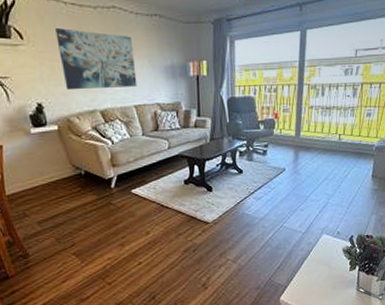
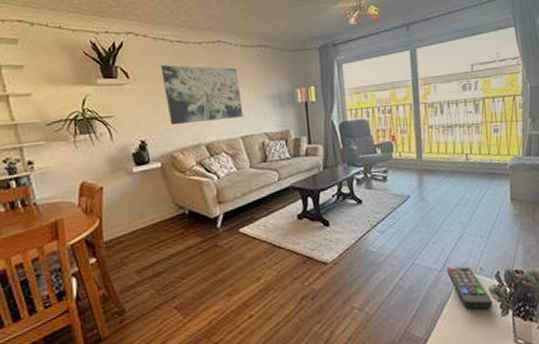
remote control: none [310,229,344,265] -> present [446,266,493,310]

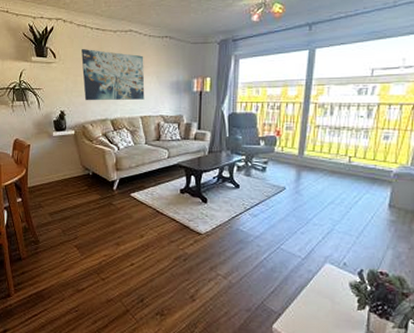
remote control: present [446,266,493,310] -> none [310,256,350,301]

